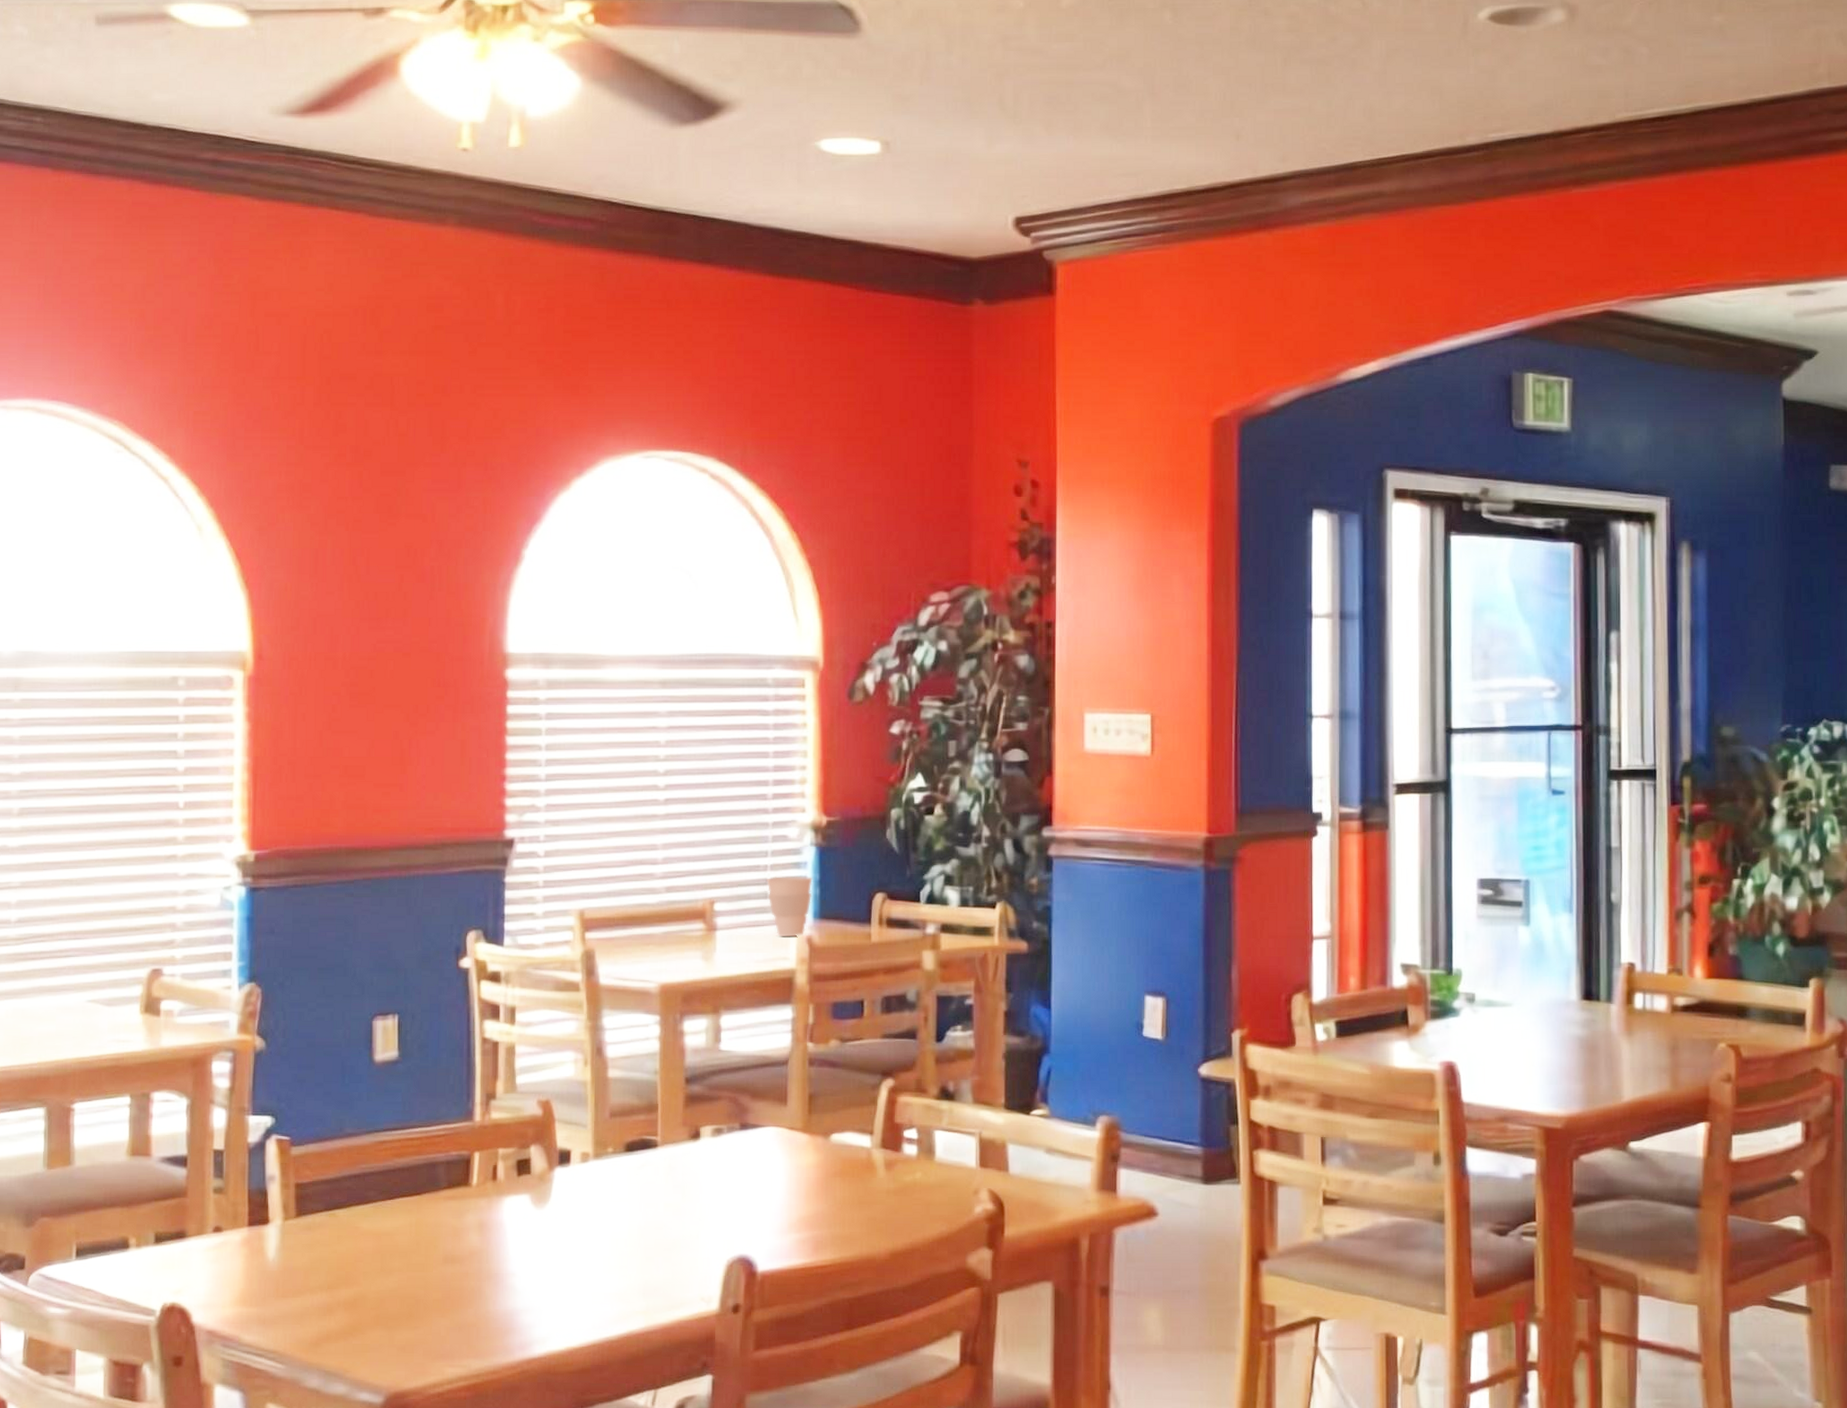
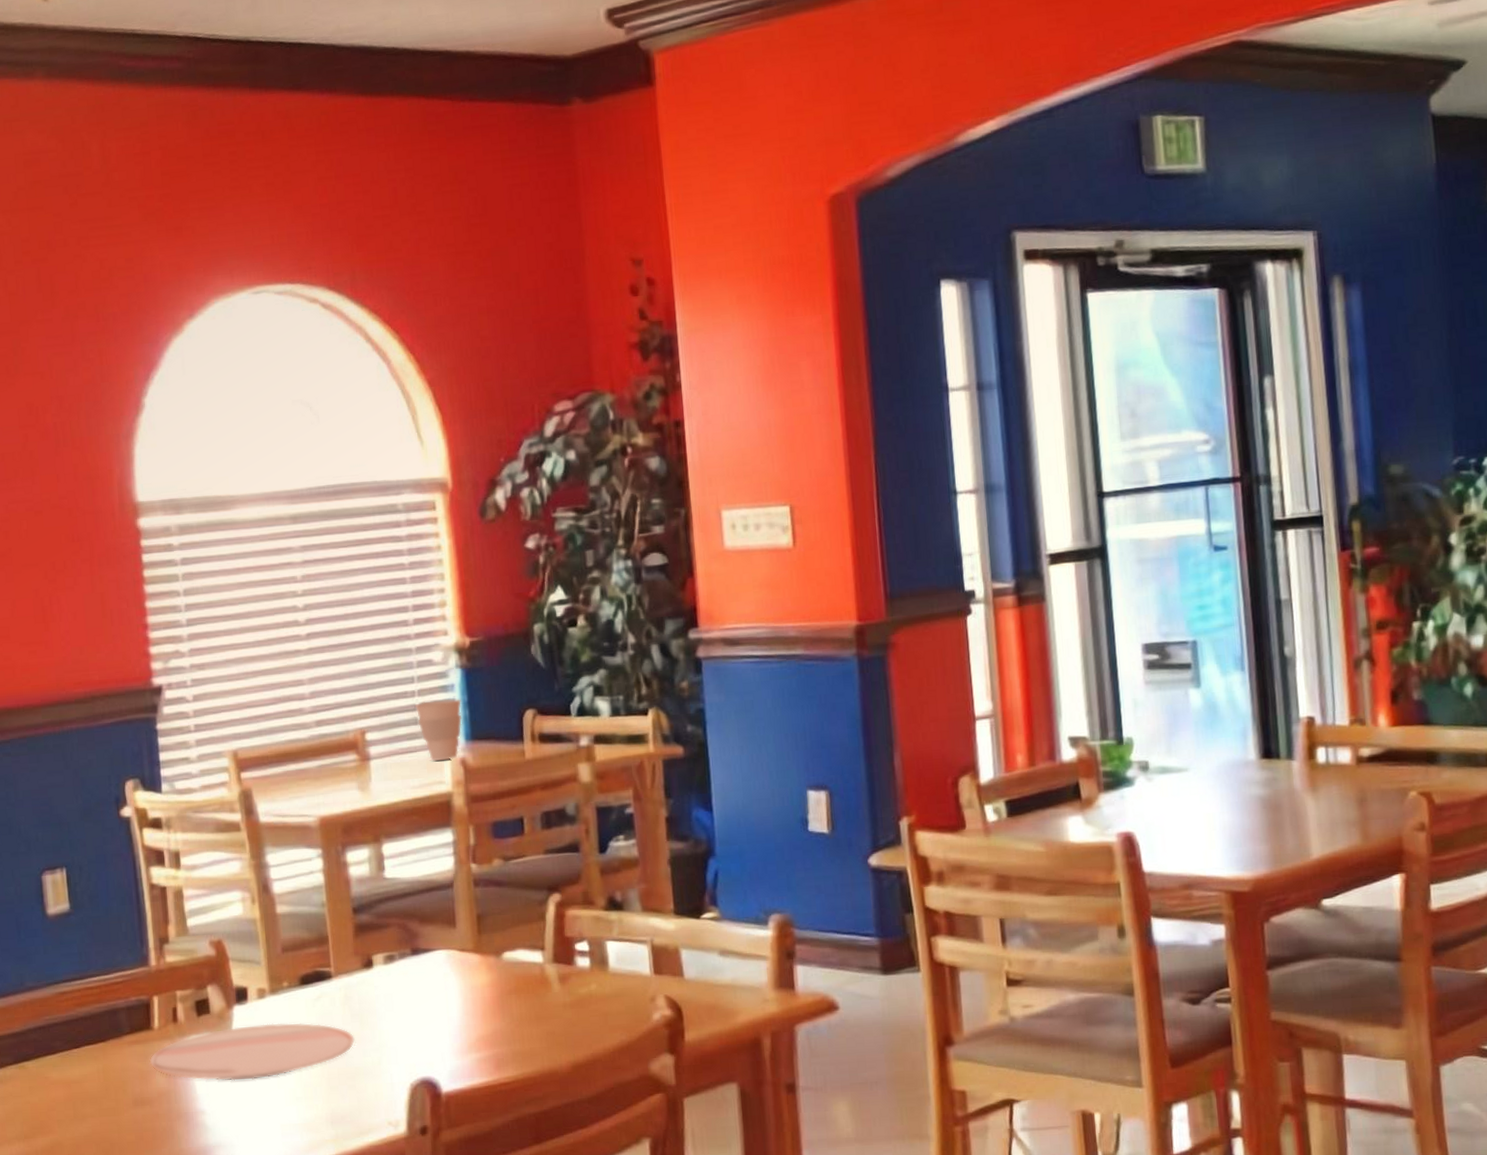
plate: none [464,1188,675,1245] -> present [149,1023,355,1081]

